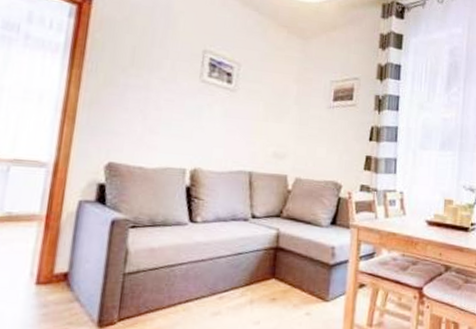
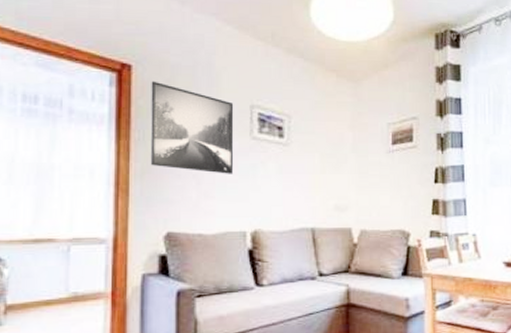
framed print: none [99,16,188,113] -> present [150,81,234,174]

